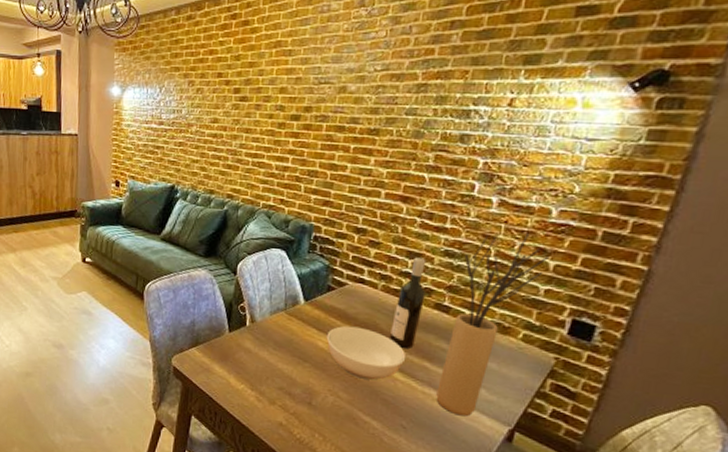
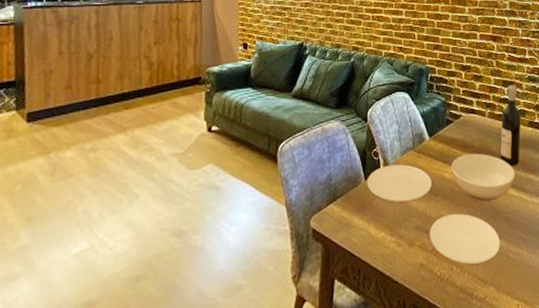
plate: none [230,321,302,362] -> present [367,164,432,203]
plate: none [292,383,374,439] -> present [429,213,500,265]

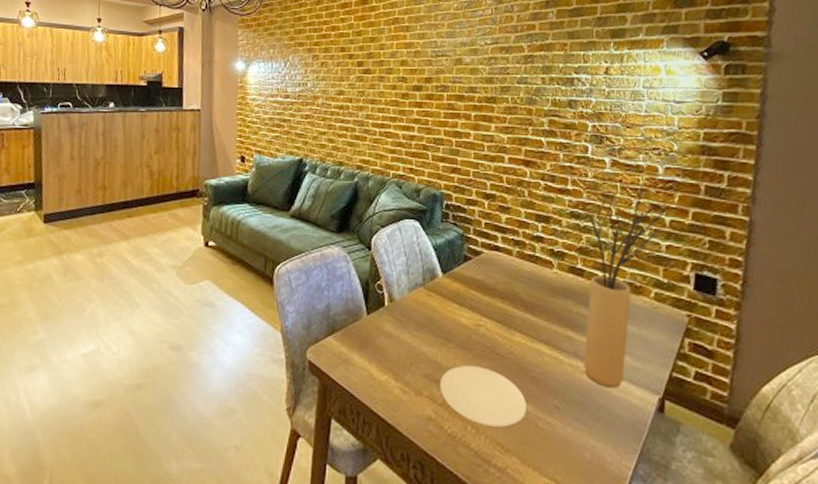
plate: present [367,164,432,203] -> none [369,301,444,345]
bowl: present [451,153,516,201] -> none [468,297,549,356]
bottle: present [500,85,521,165] -> none [531,220,559,317]

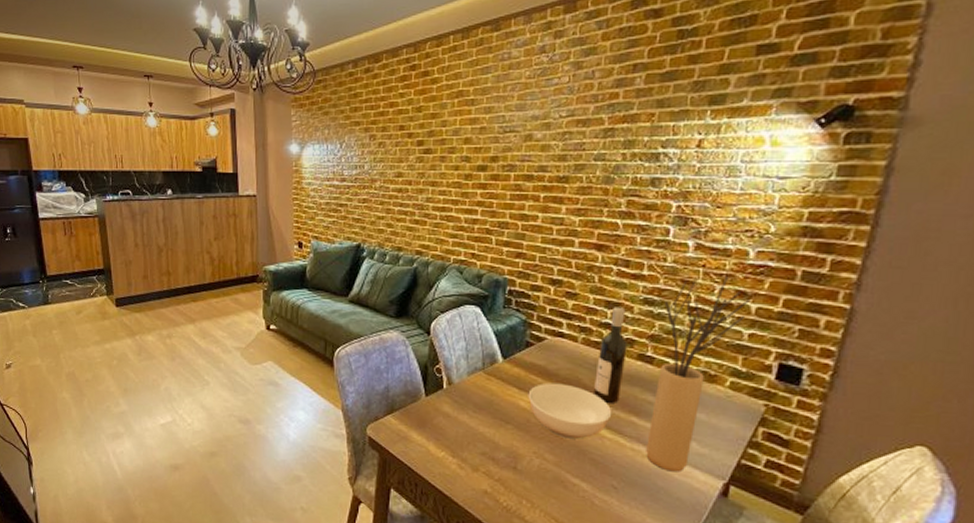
plate: present [439,365,526,428] -> none [496,445,583,504]
bowl: none [468,297,549,356] -> present [528,382,612,439]
bottle: none [531,220,559,317] -> present [594,307,627,403]

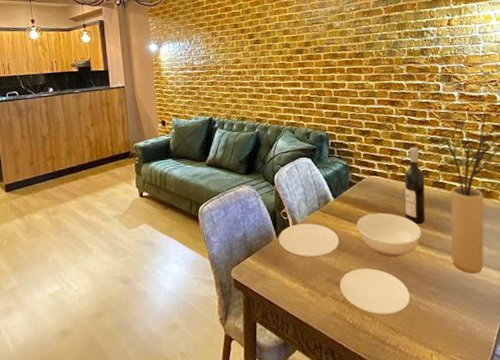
plate: none [427,384,503,426] -> present [278,223,339,258]
plate: none [496,445,583,504] -> present [339,268,410,316]

